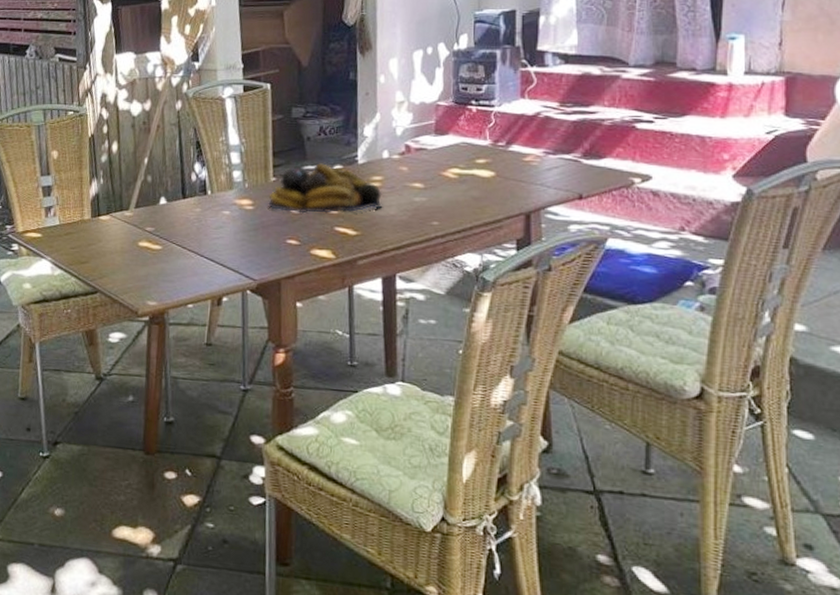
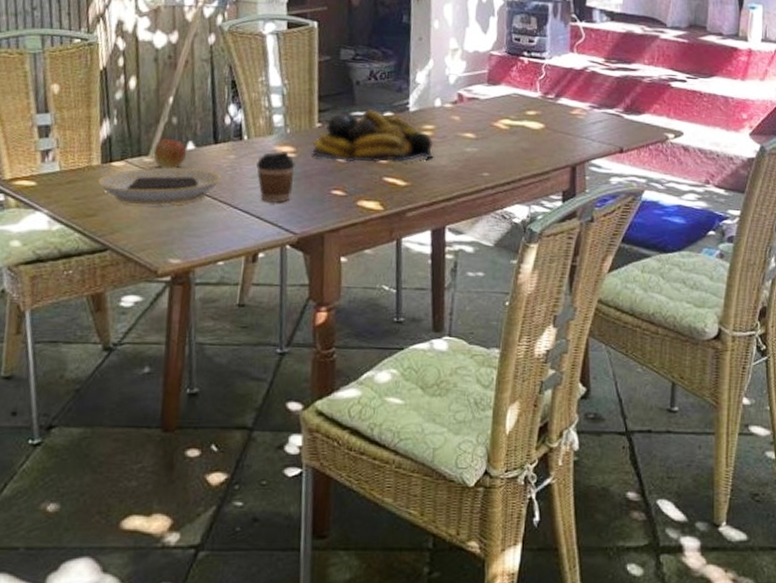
plate: none [89,220,189,254] -> present [98,167,221,206]
apple: none [132,195,160,222] -> present [153,139,187,169]
coffee cup: none [218,204,253,252] -> present [255,152,295,203]

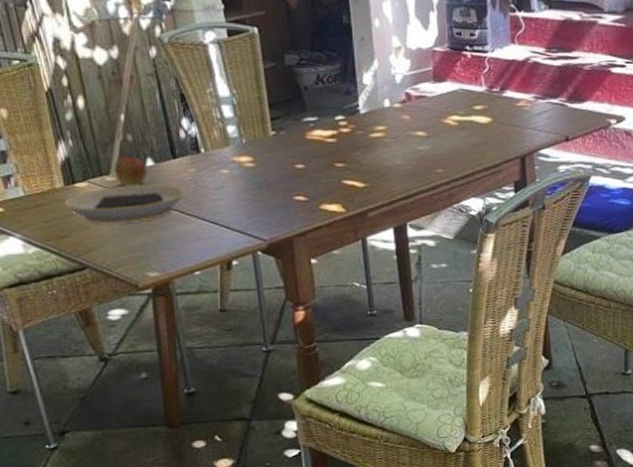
coffee cup: present [255,152,295,203] -> none [216,162,257,212]
fruit bowl: present [312,109,434,163] -> none [270,114,388,168]

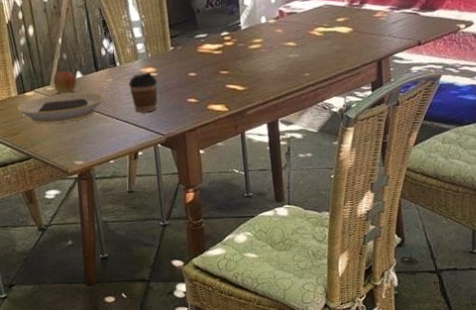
coffee cup: none [216,162,257,212] -> present [128,72,158,113]

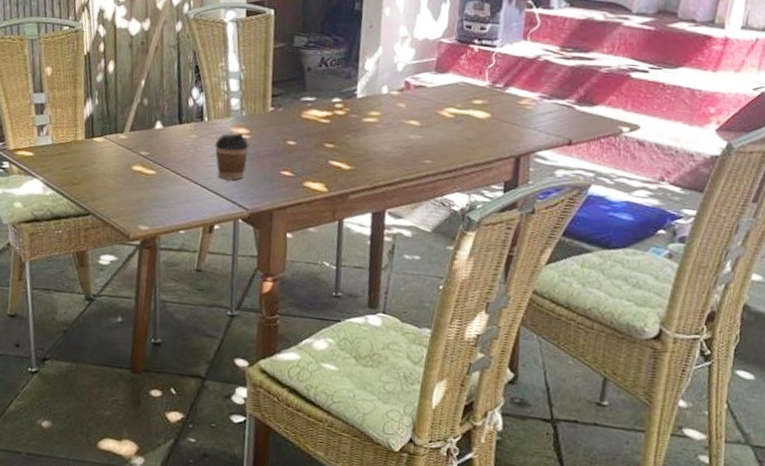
plate: present [18,91,104,123] -> none [82,143,184,178]
apple: present [53,71,77,94] -> none [127,118,156,146]

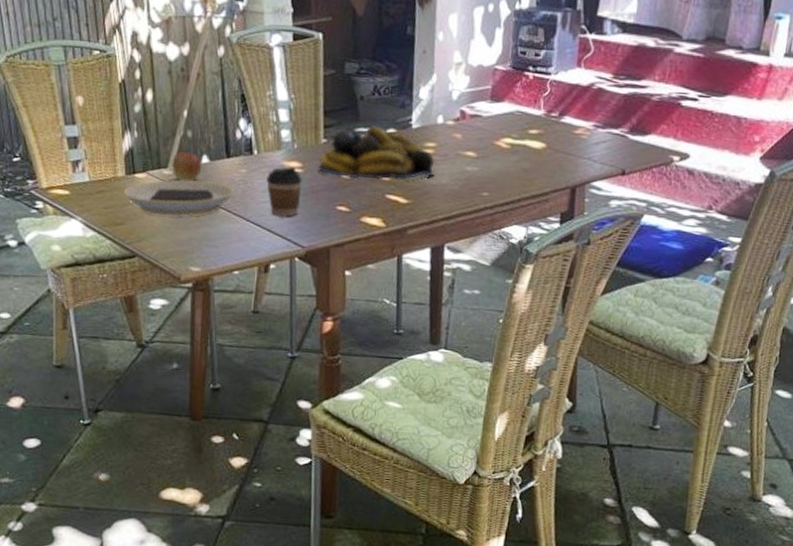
plate: none [82,143,184,178] -> present [124,179,234,217]
apple: none [127,118,156,146] -> present [172,152,202,182]
fruit bowl: none [264,95,379,147] -> present [318,126,435,180]

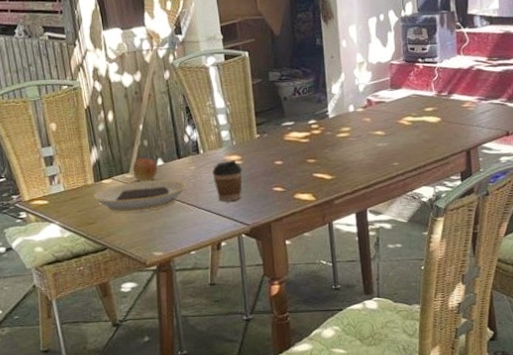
fruit bowl: present [318,126,435,180] -> none [254,119,351,164]

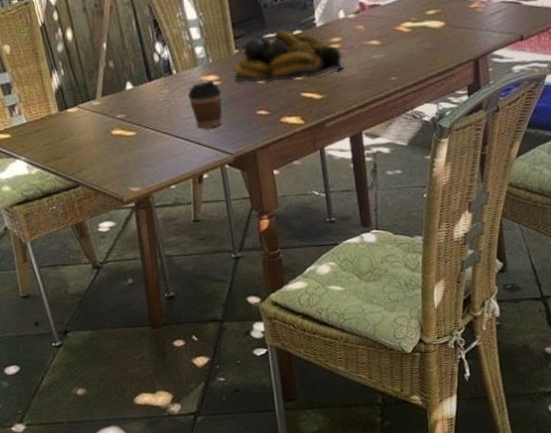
plate: present [94,179,186,212] -> none [60,105,160,145]
apple: present [132,158,158,182] -> none [99,82,128,109]
fruit bowl: none [254,119,351,164] -> present [234,30,343,83]

